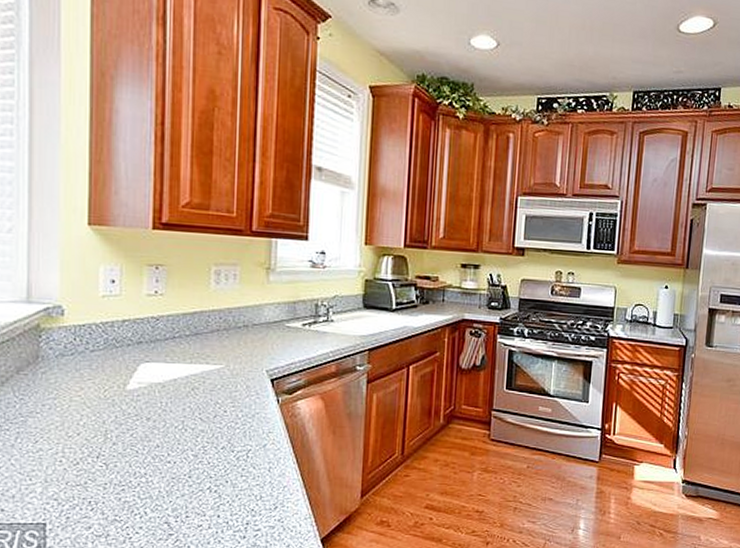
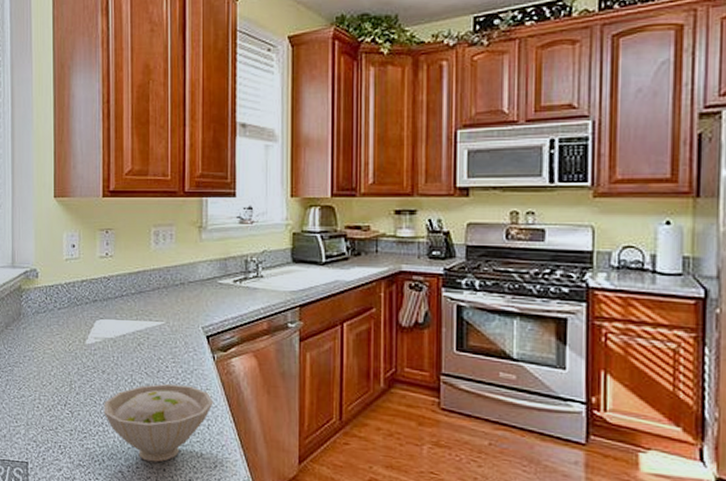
bowl: none [148,428,276,509] -> present [104,383,213,462]

